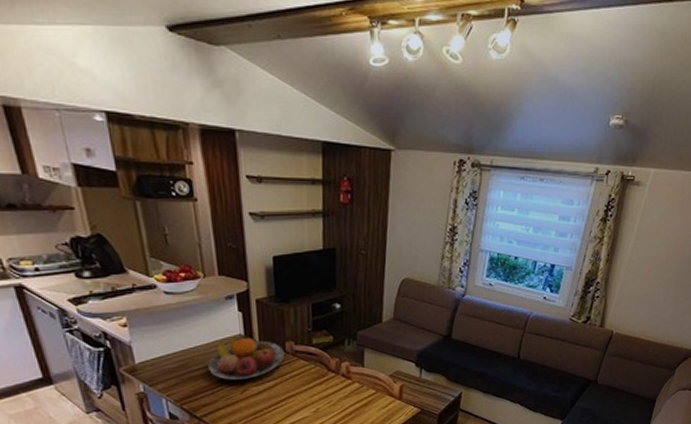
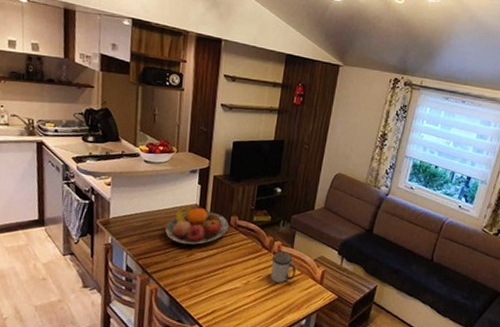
mug: none [341,371,370,406] -> present [270,250,296,283]

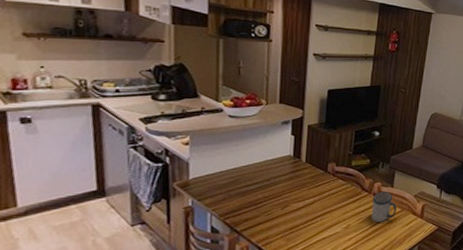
fruit bowl: present [165,205,229,245] -> none [256,157,326,197]

